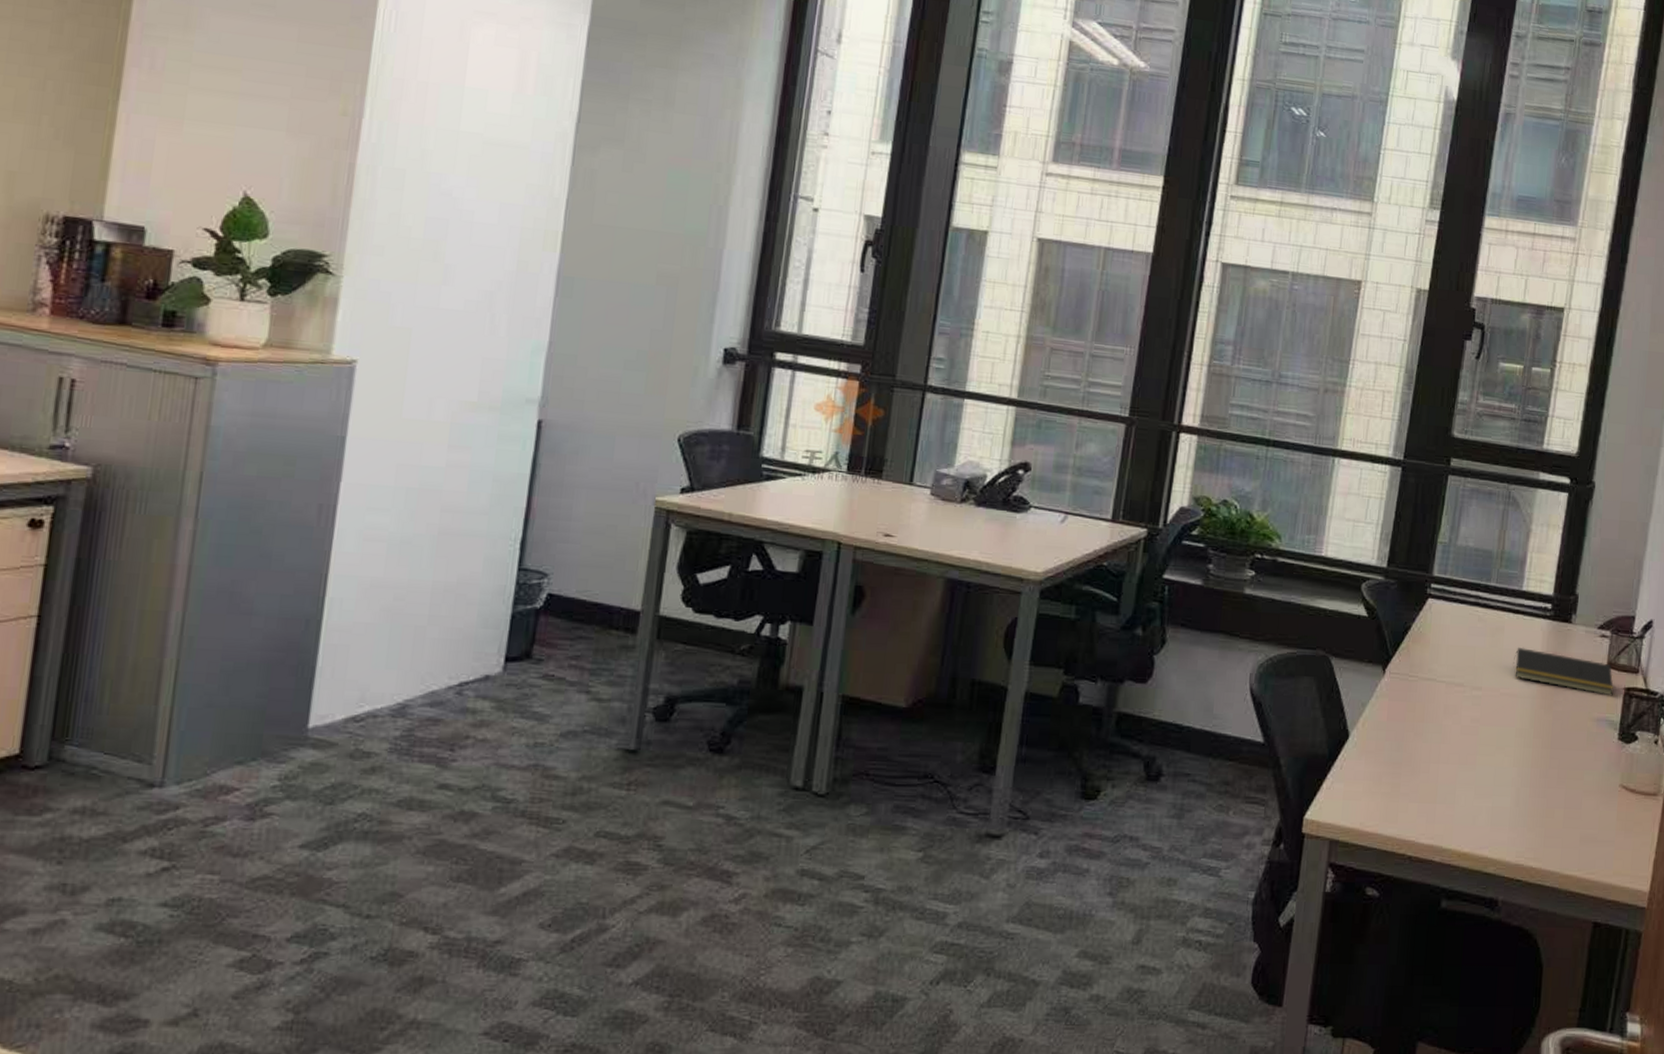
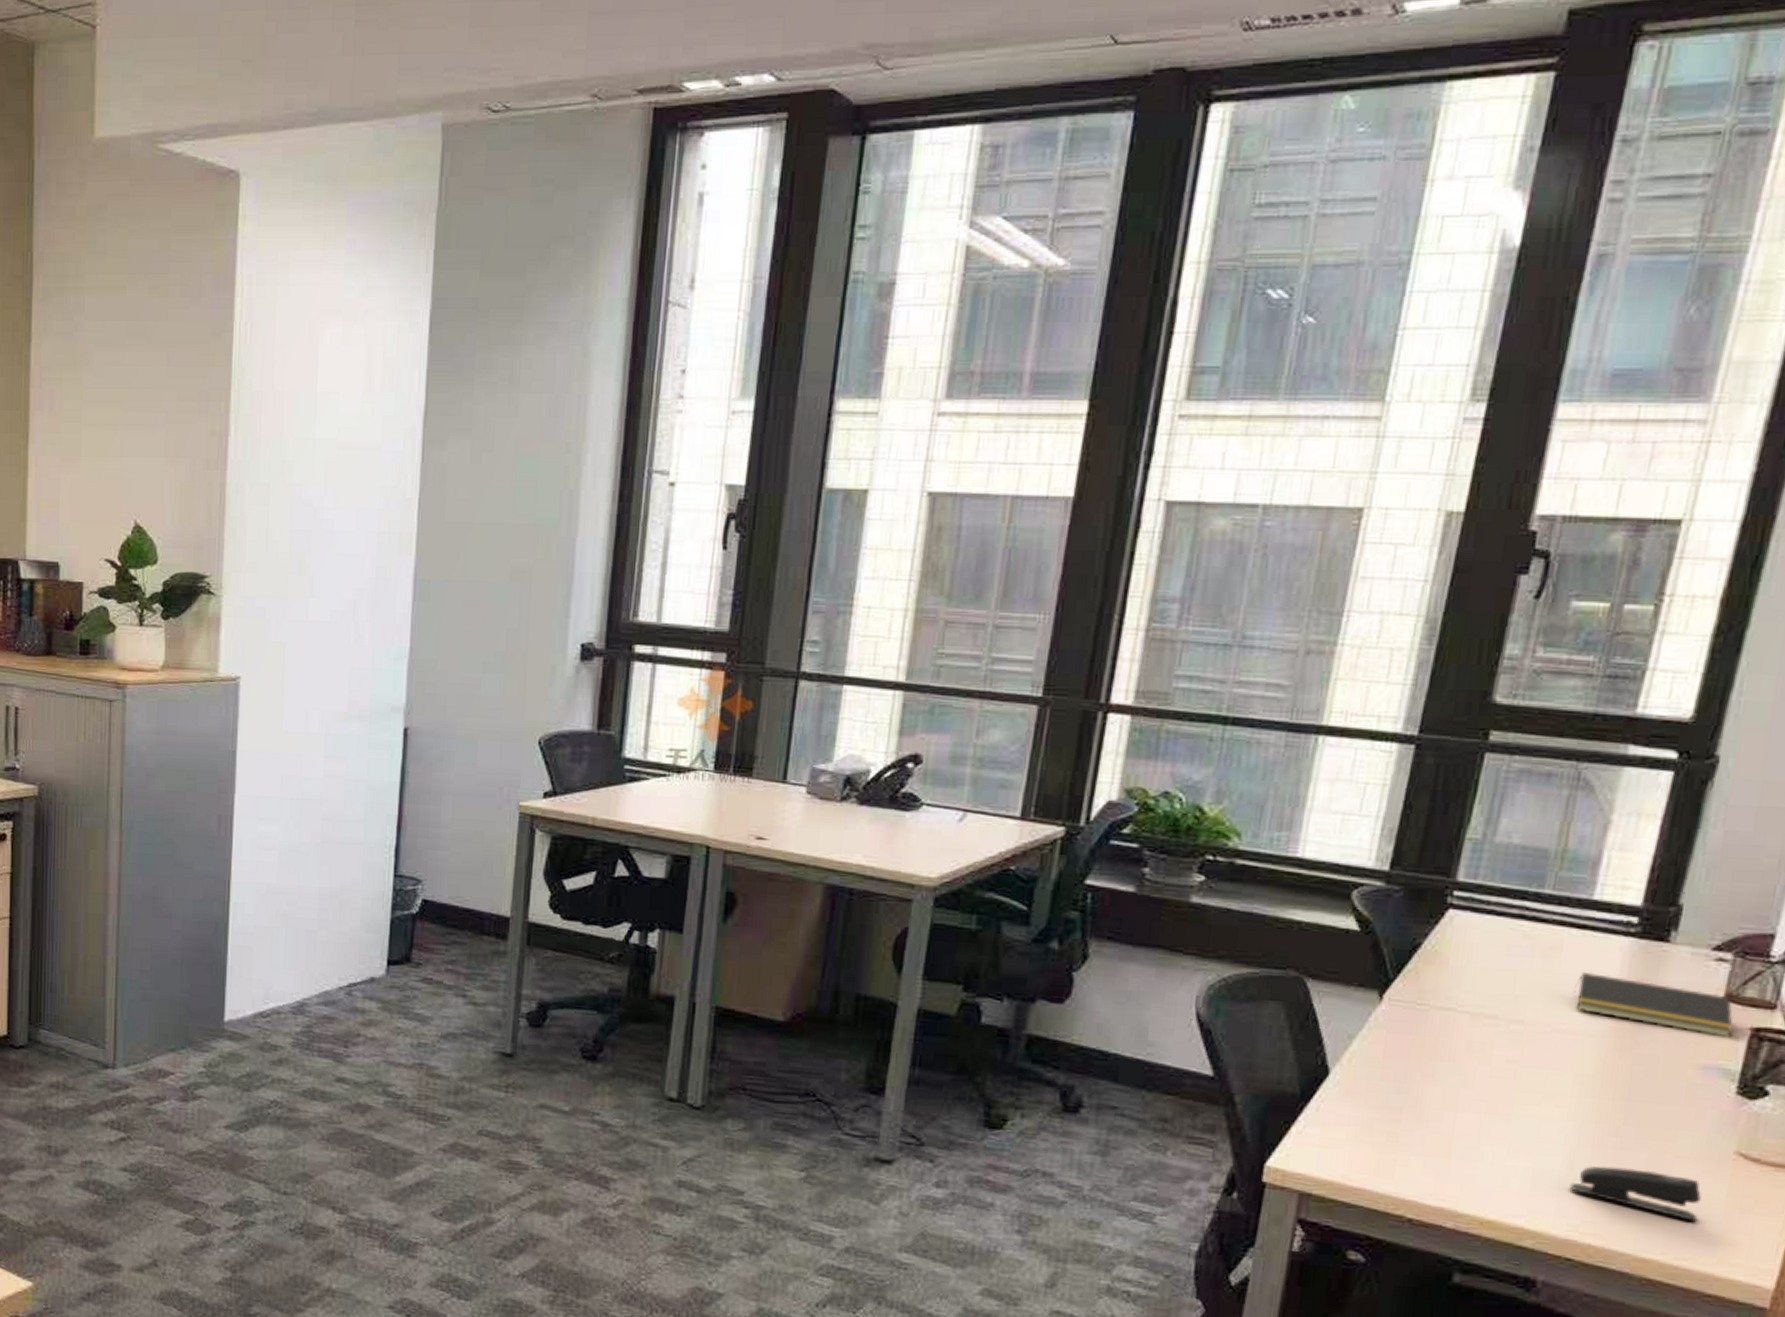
stapler: none [1517,802,1601,842] -> present [1569,1166,1702,1222]

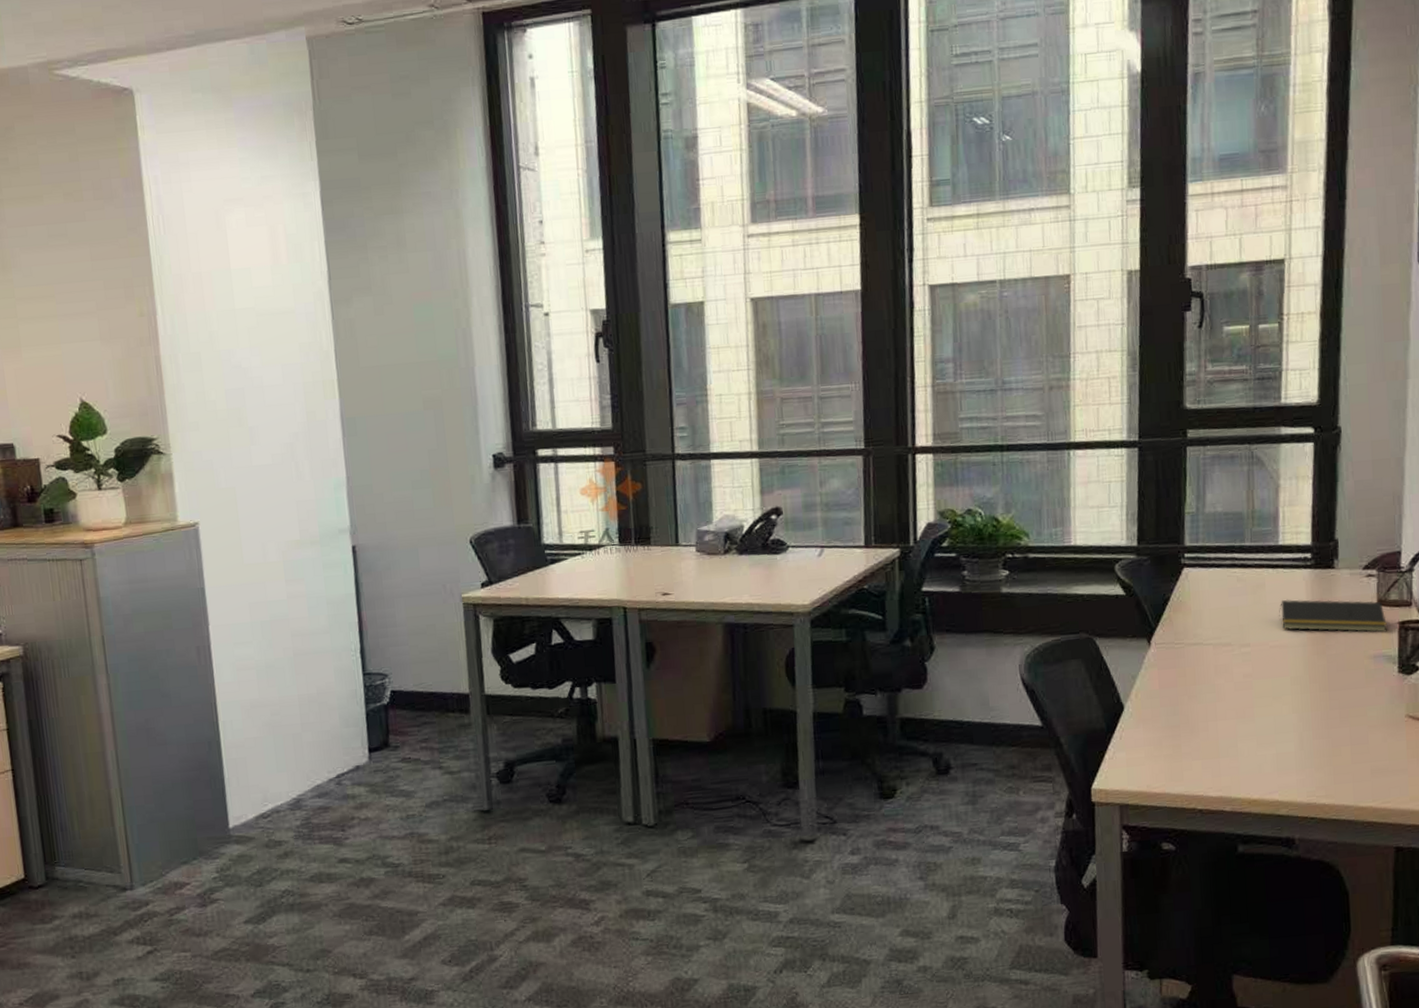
stapler: present [1569,1166,1702,1222] -> none [1303,740,1391,773]

